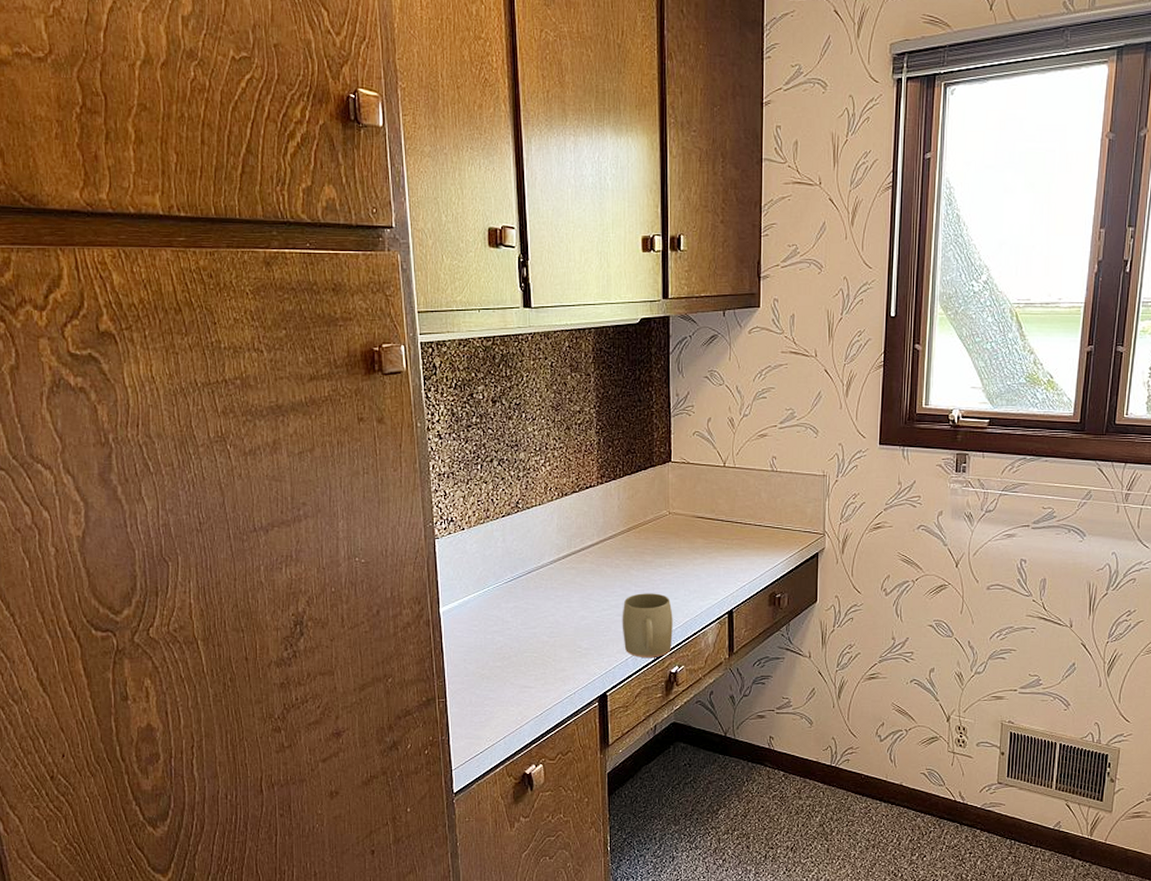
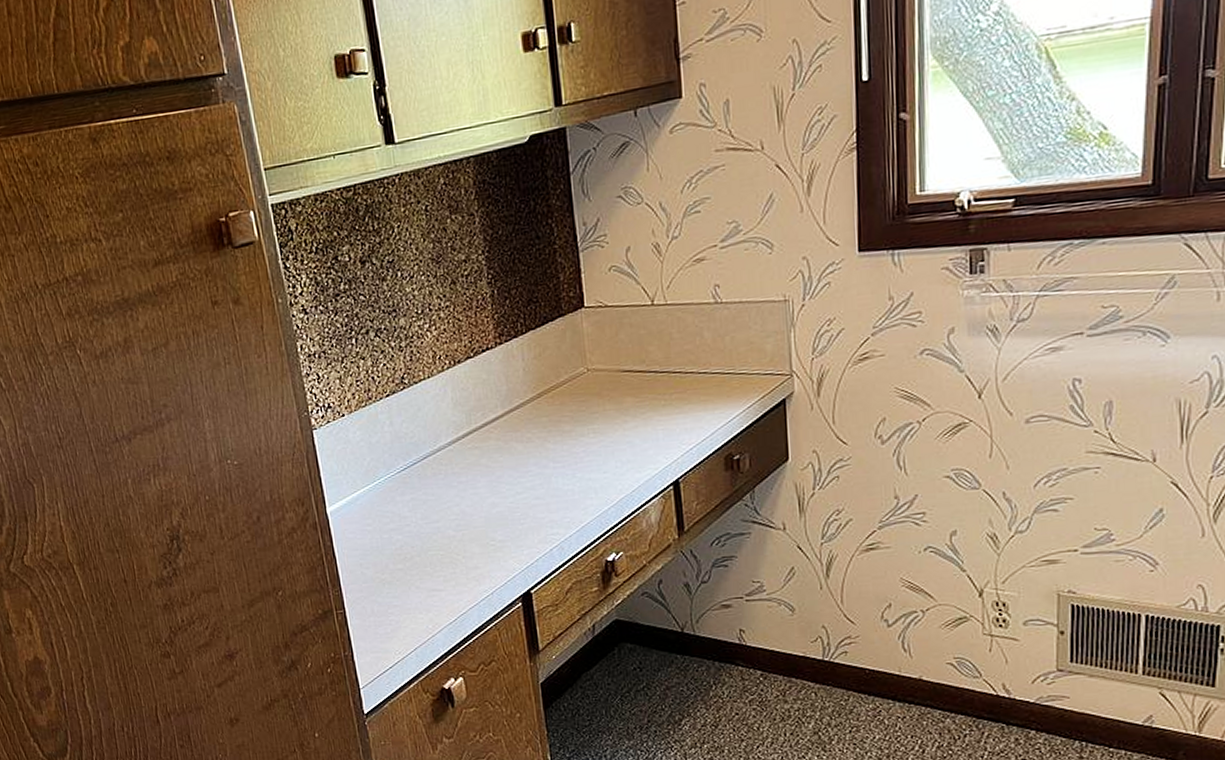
mug: present [622,593,673,657] -> none [540,468,606,546]

